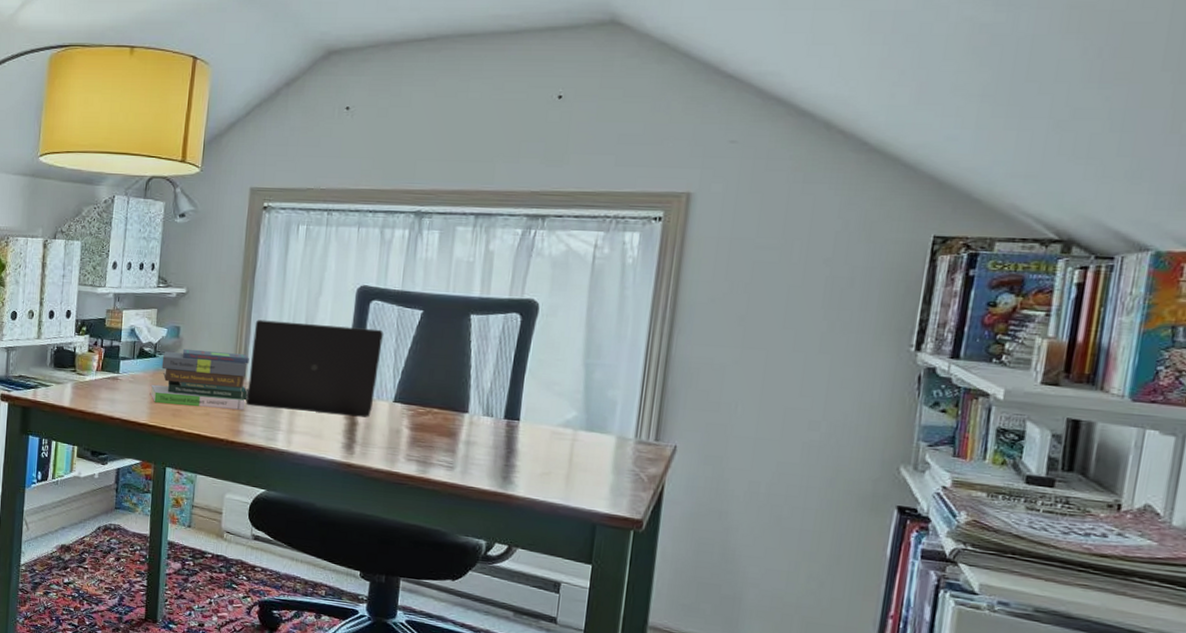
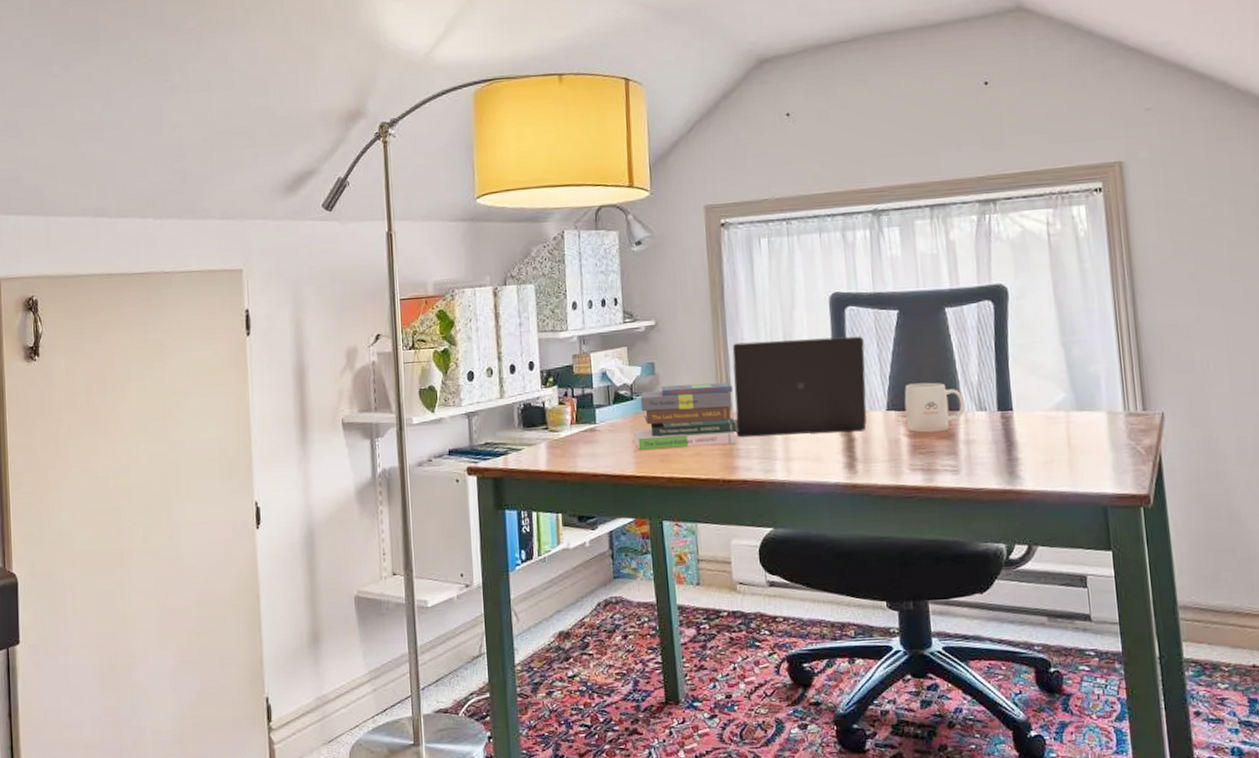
mug: none [410,380,473,431] -> present [904,382,965,434]

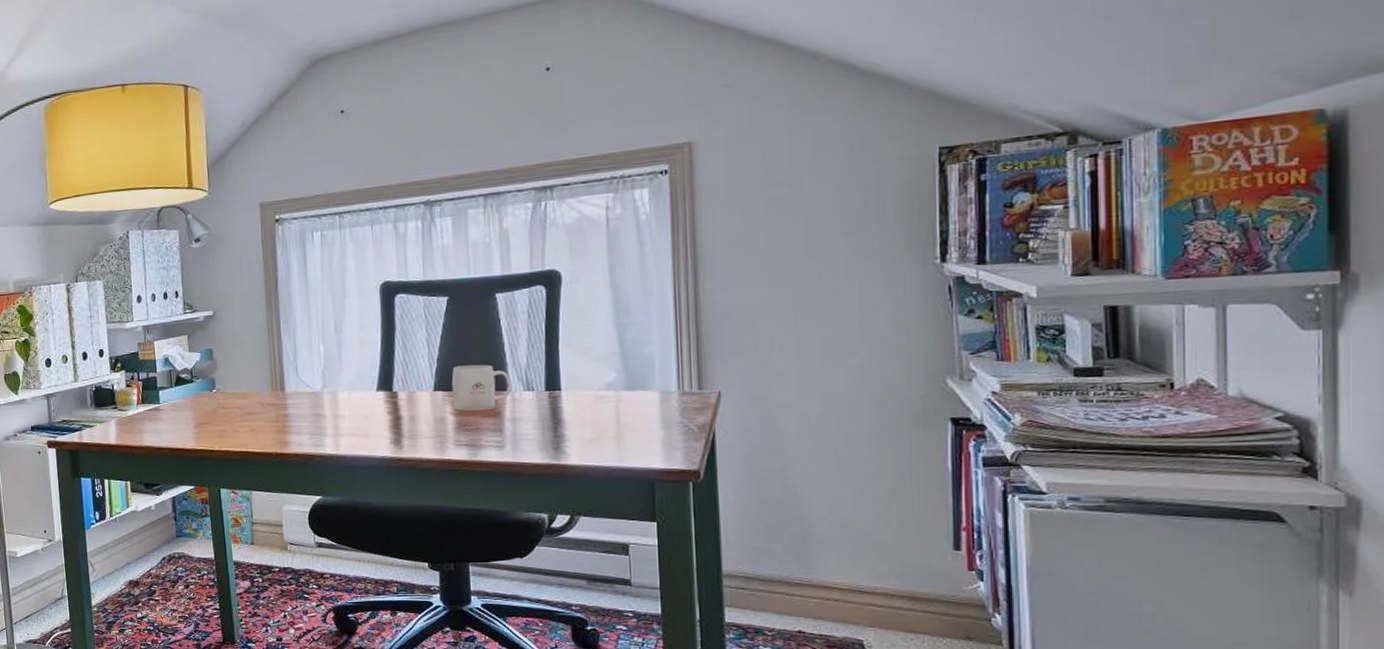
books: present [632,382,737,451] -> none [192,366,289,428]
laptop: present [732,336,867,437] -> none [285,321,414,415]

